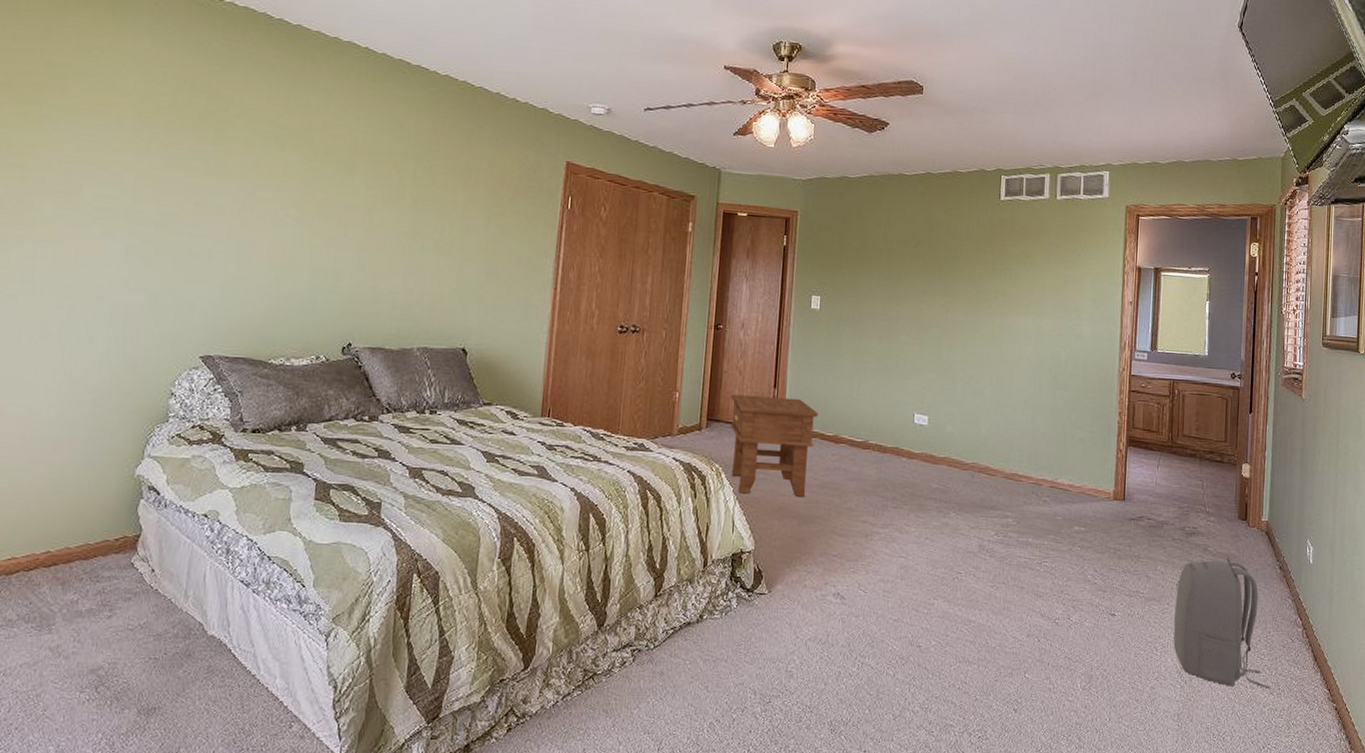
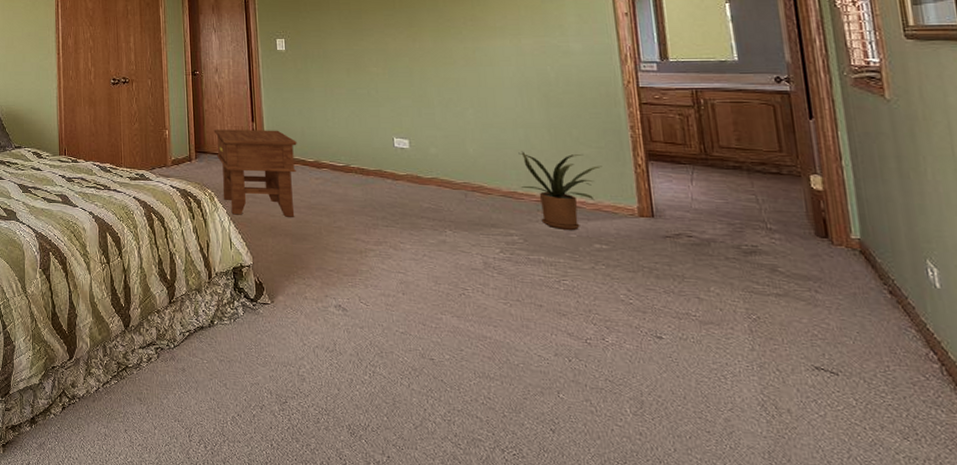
house plant: none [1021,432,1091,512] -> present [520,151,602,230]
backpack: present [1173,558,1270,689] -> none [738,280,903,433]

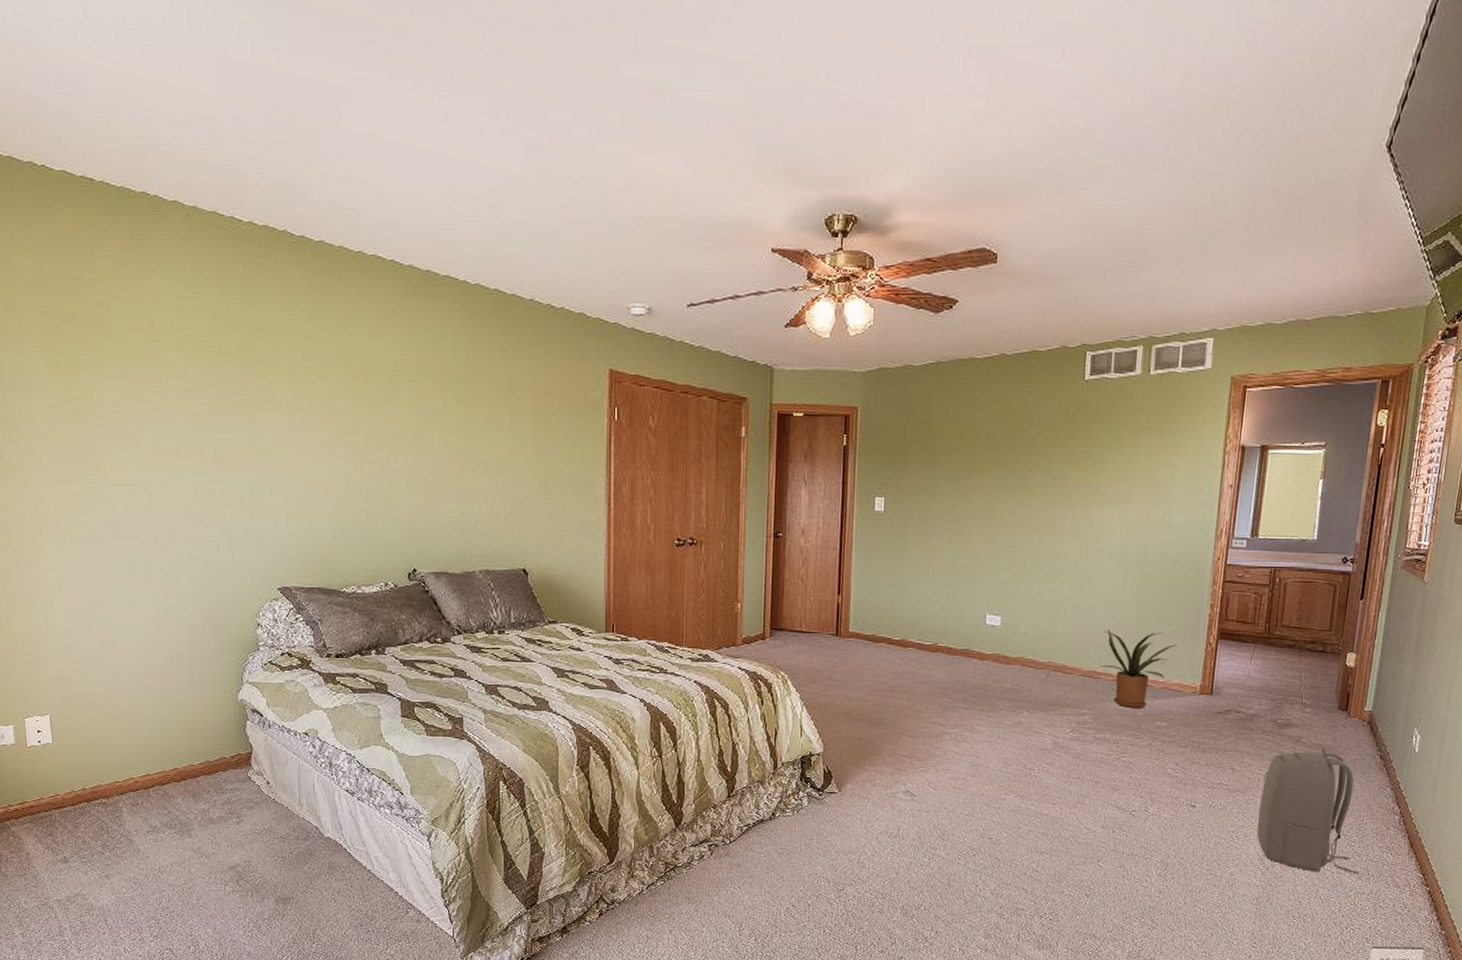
side table: present [213,129,297,217] -> none [793,603,885,701]
backpack: none [738,280,903,433] -> present [1256,749,1359,874]

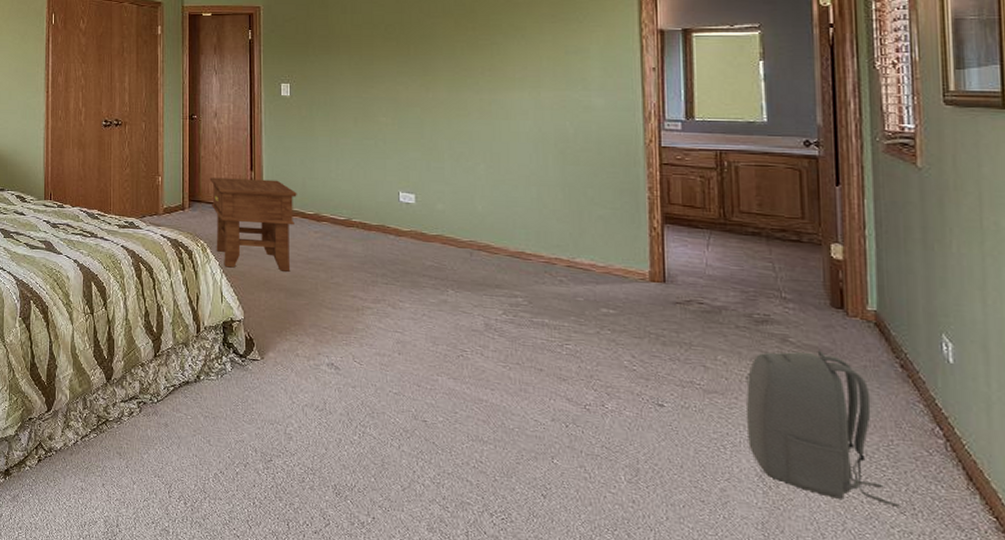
side table: none [793,603,885,701] -> present [209,177,297,272]
house plant: present [1100,629,1178,708] -> none [528,210,616,293]

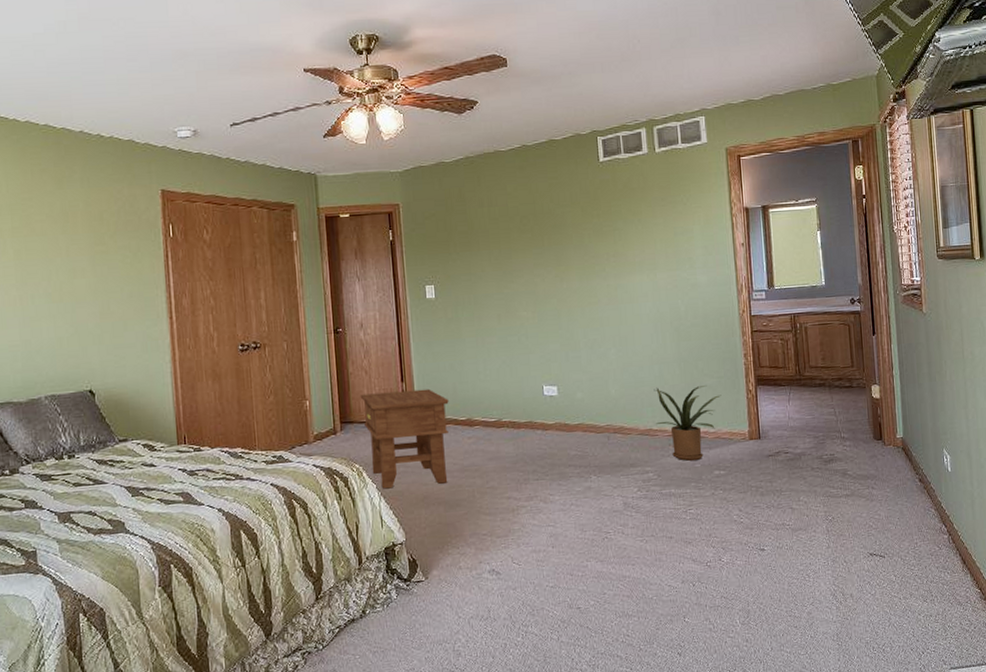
house plant: none [528,210,616,293] -> present [655,385,722,461]
backpack: present [744,351,900,507] -> none [820,479,923,601]

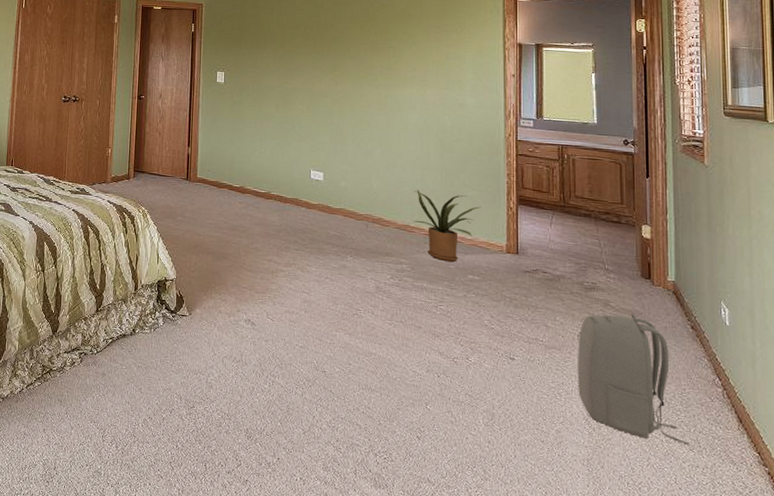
side table: present [360,389,449,489] -> none [152,151,226,237]
backpack: none [820,479,923,601] -> present [576,314,690,445]

